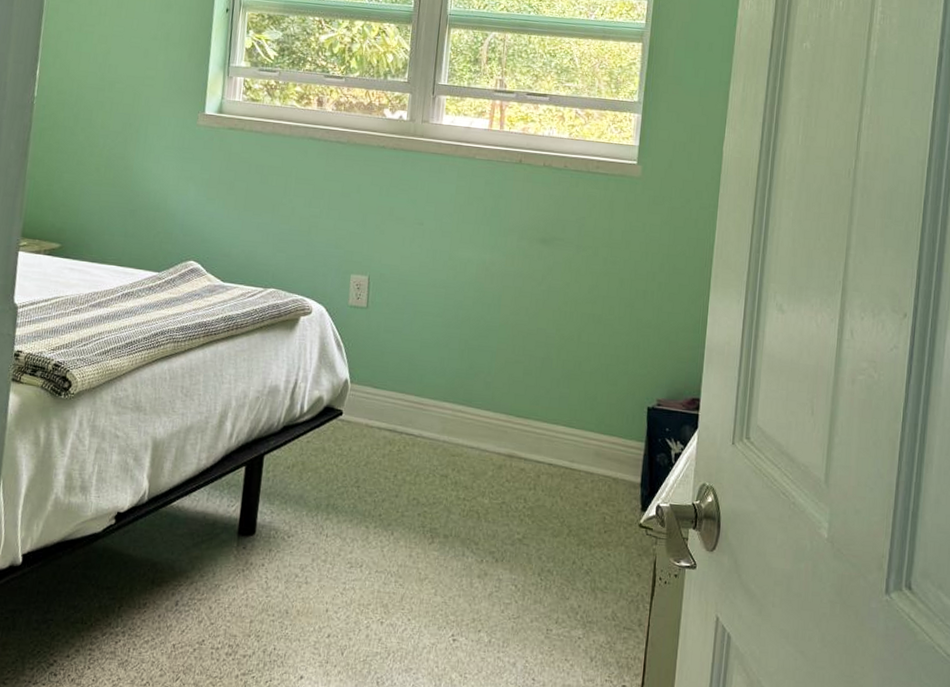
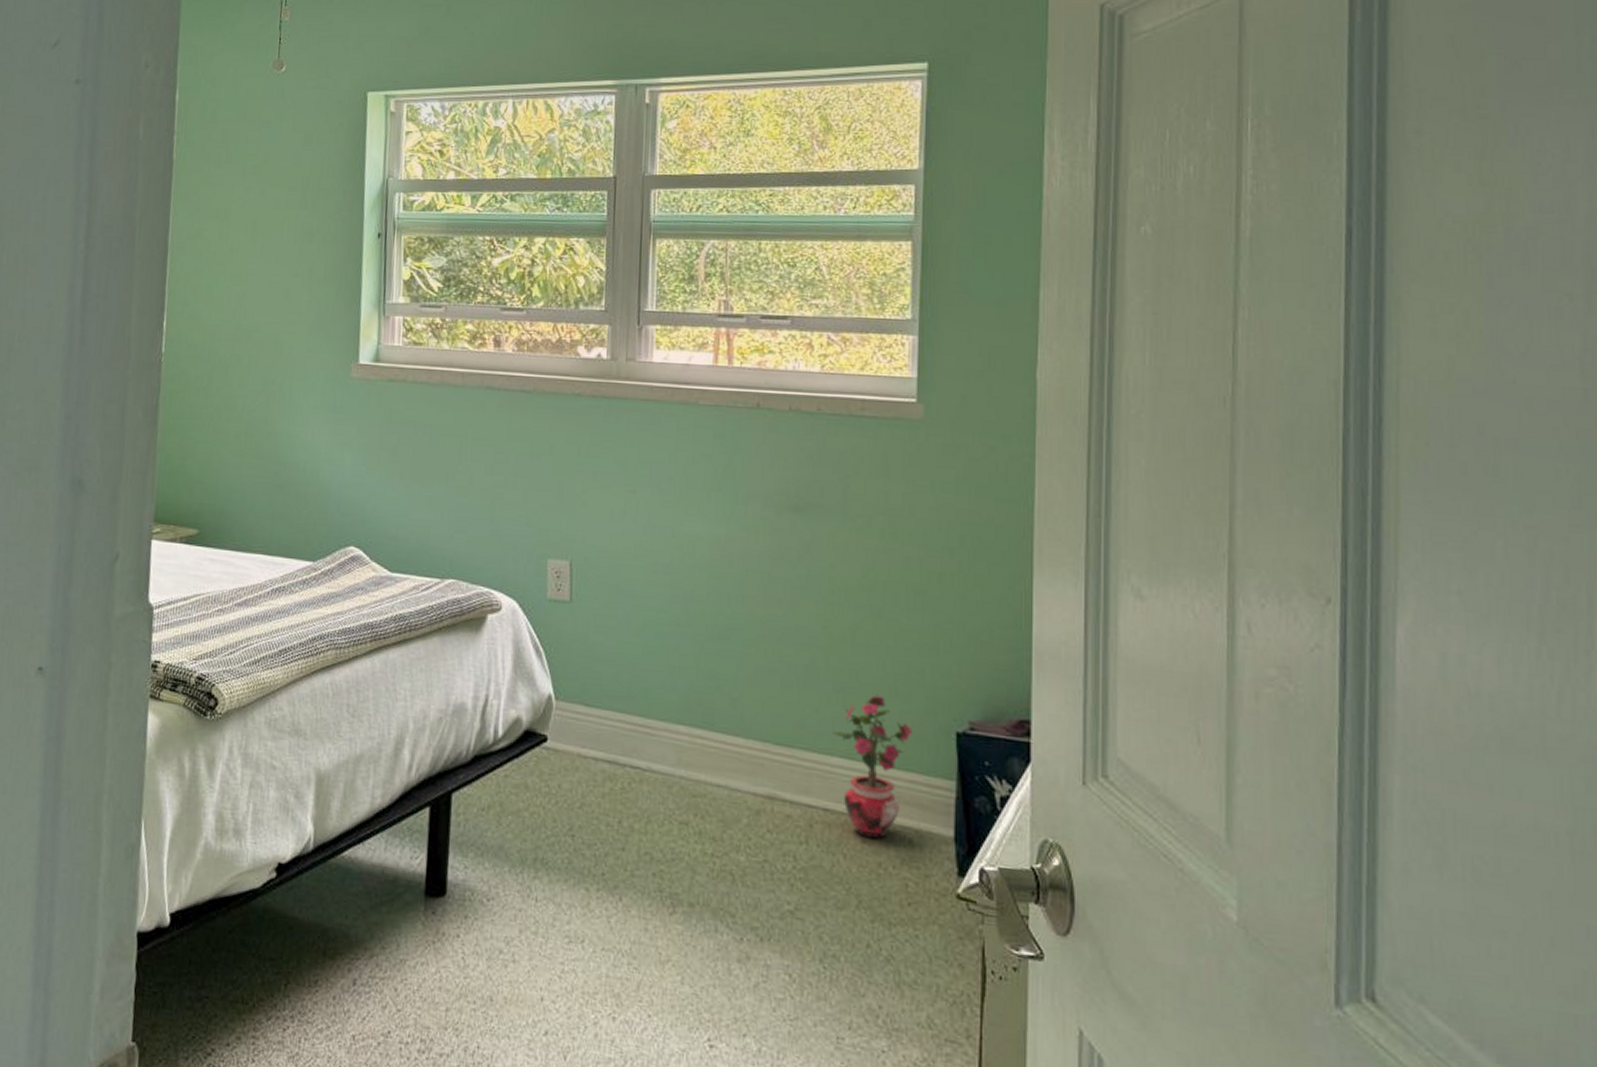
potted plant: none [559,379,617,485] -> present [833,694,913,839]

